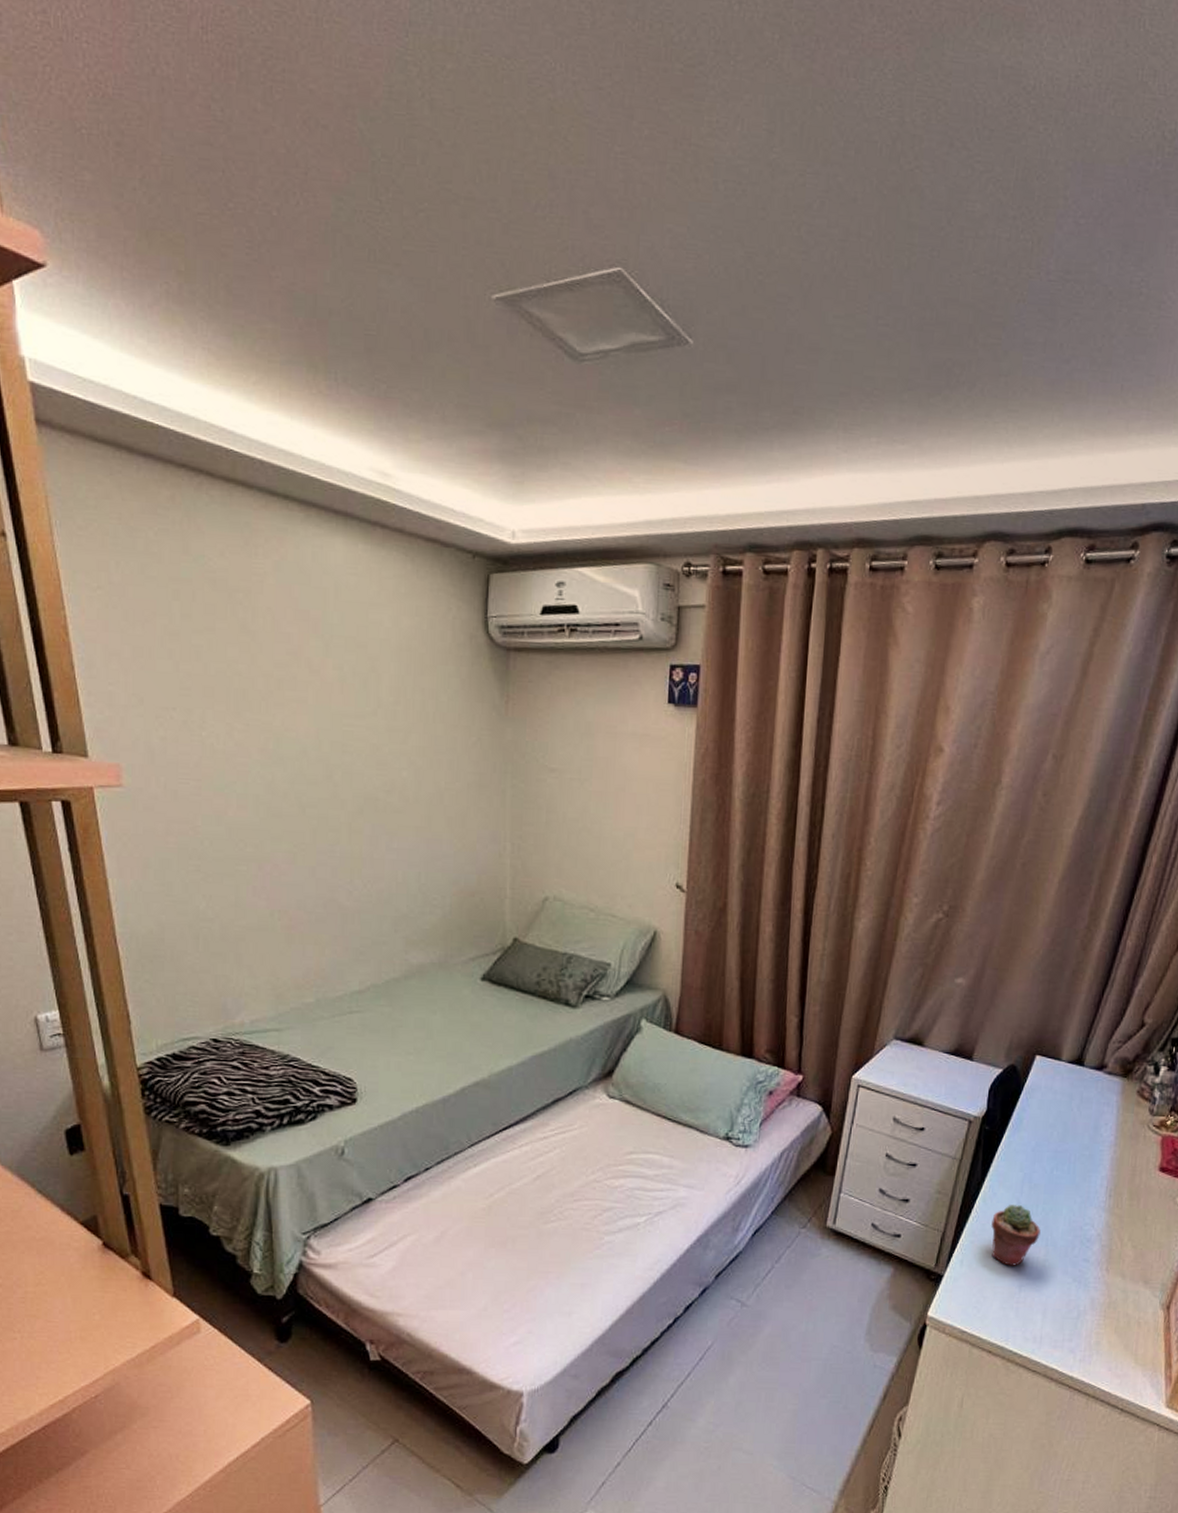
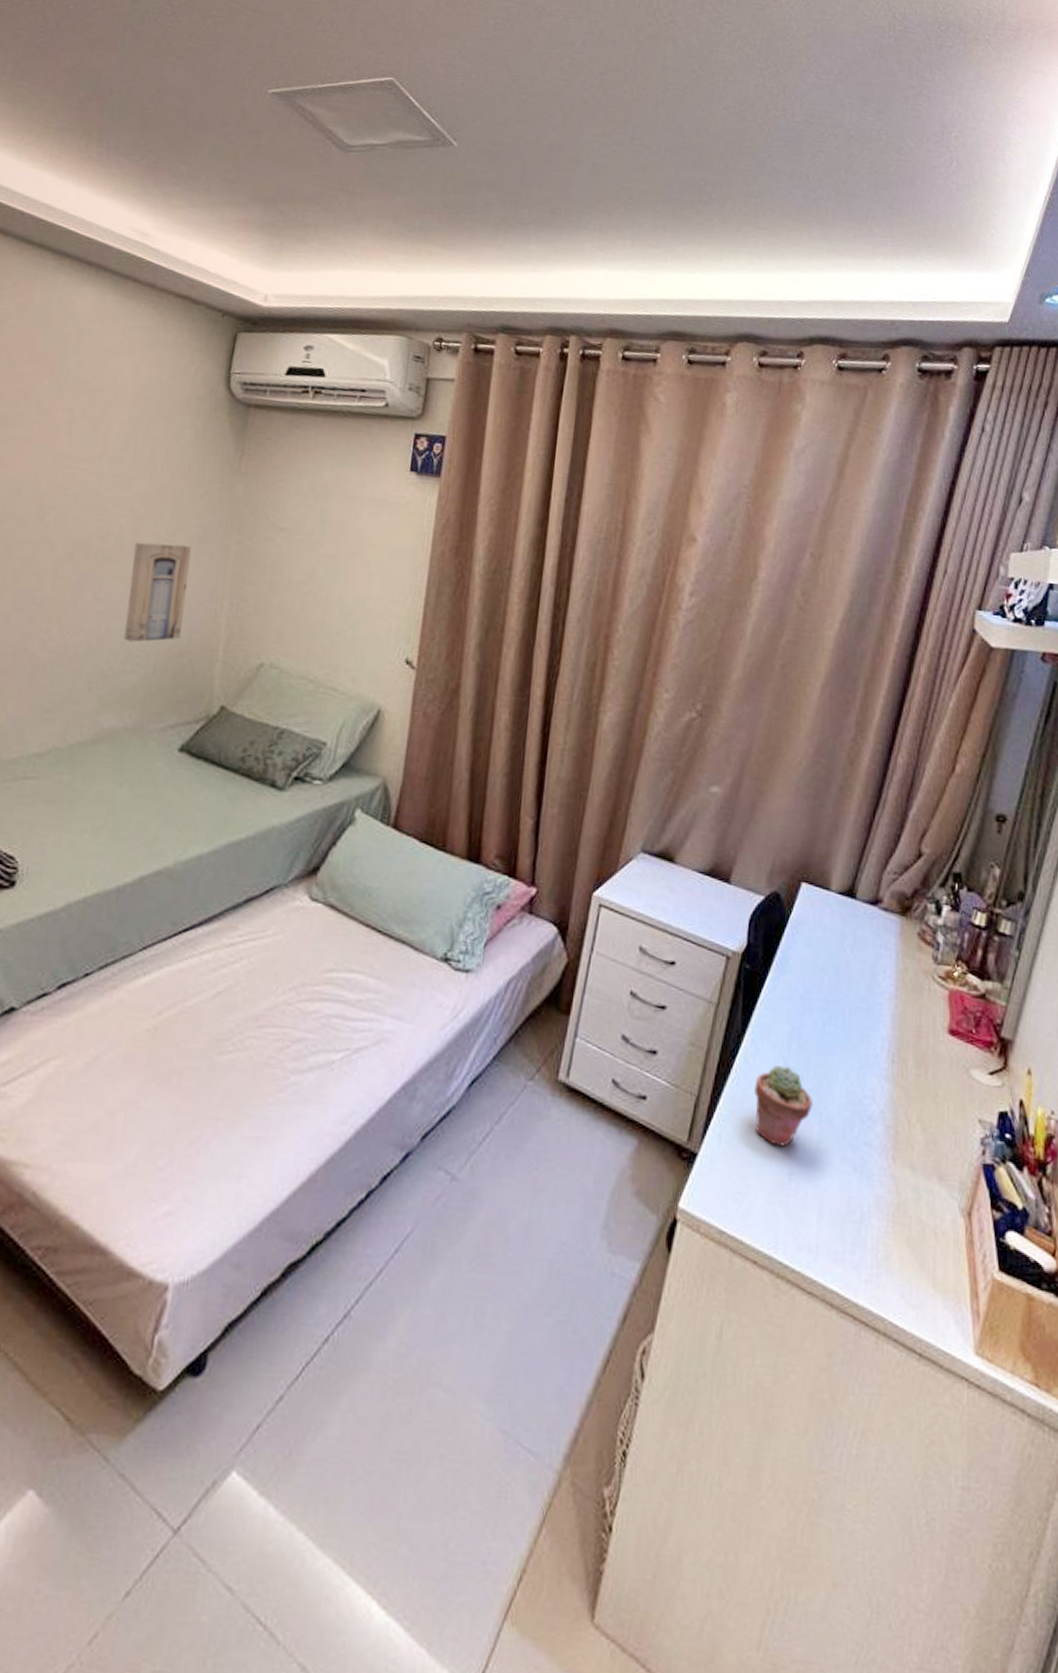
wall art: none [418,792,471,886] -> present [124,542,192,643]

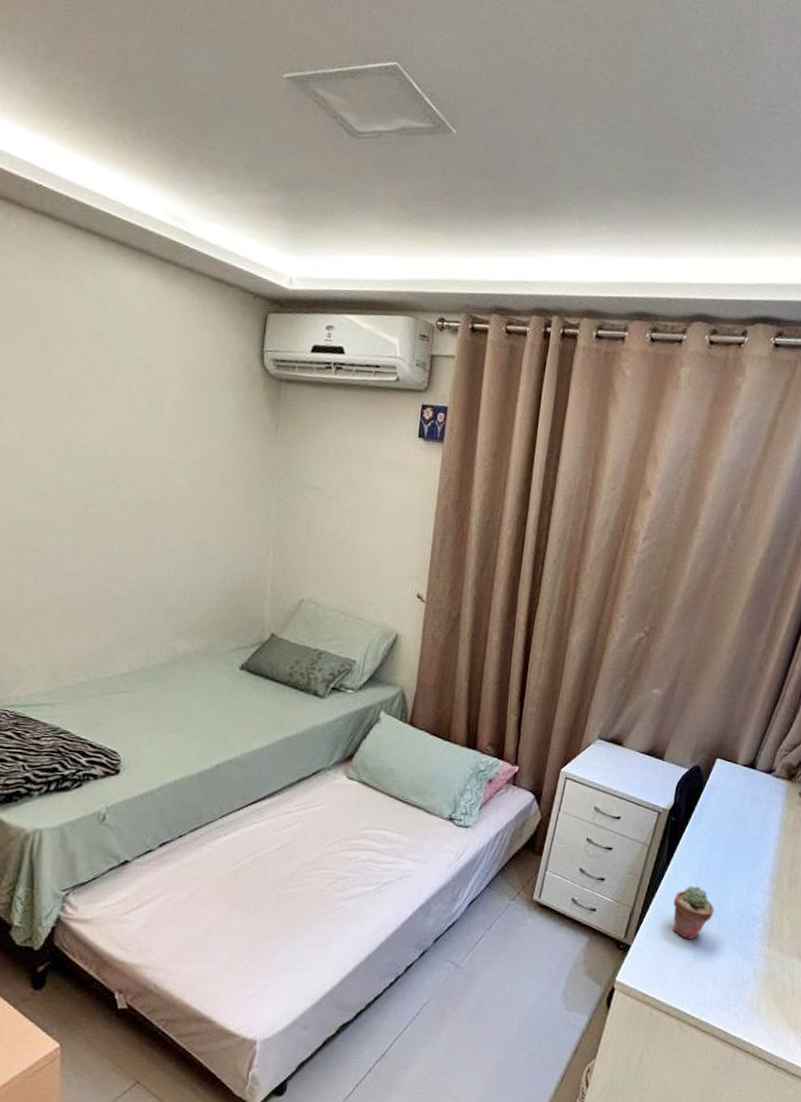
wall art: present [124,542,192,643] -> none [189,500,240,584]

